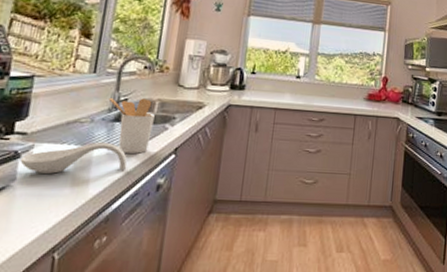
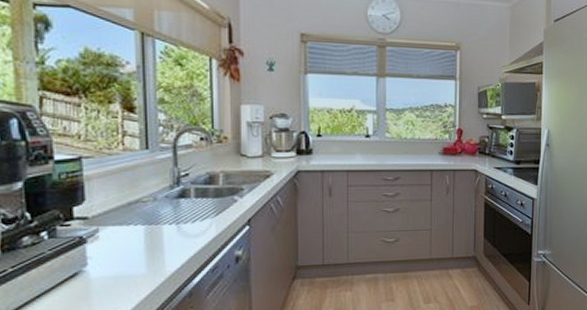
spoon rest: present [20,141,127,174] -> none [87,219,201,256]
utensil holder: present [109,97,155,154] -> none [168,172,221,229]

